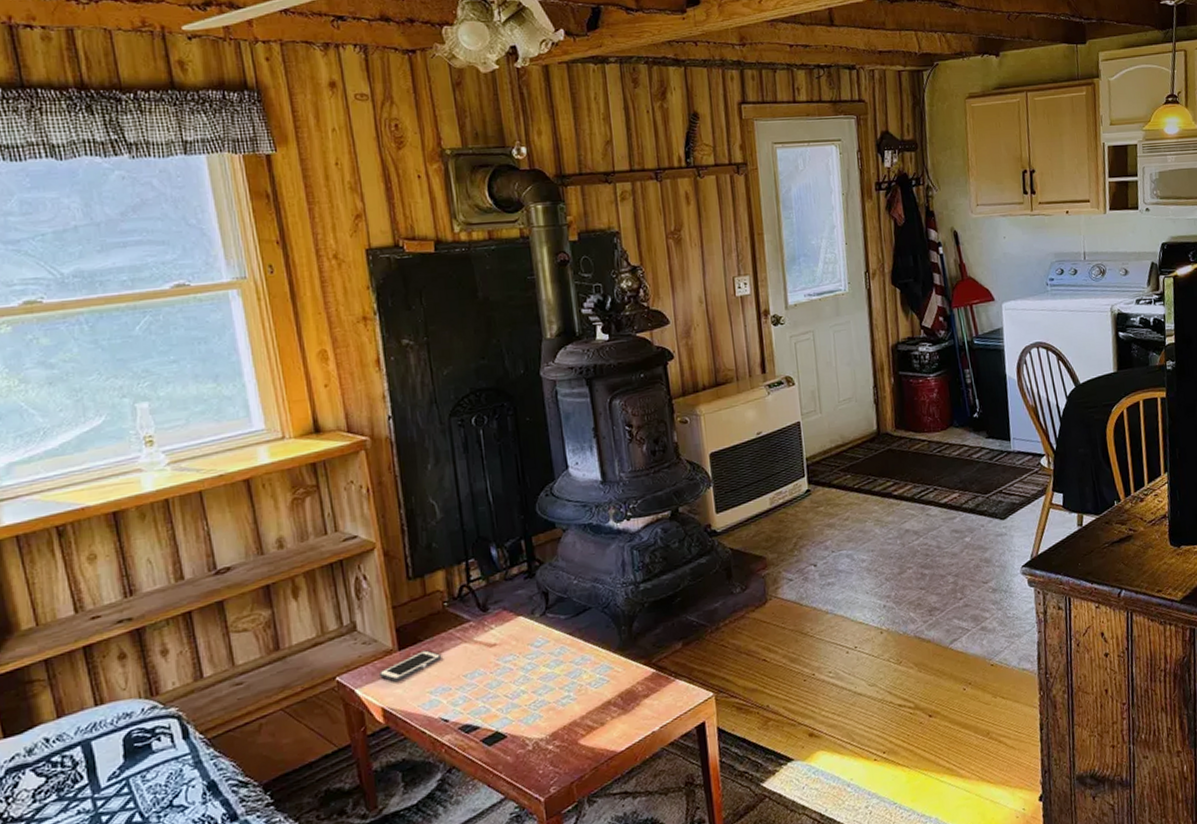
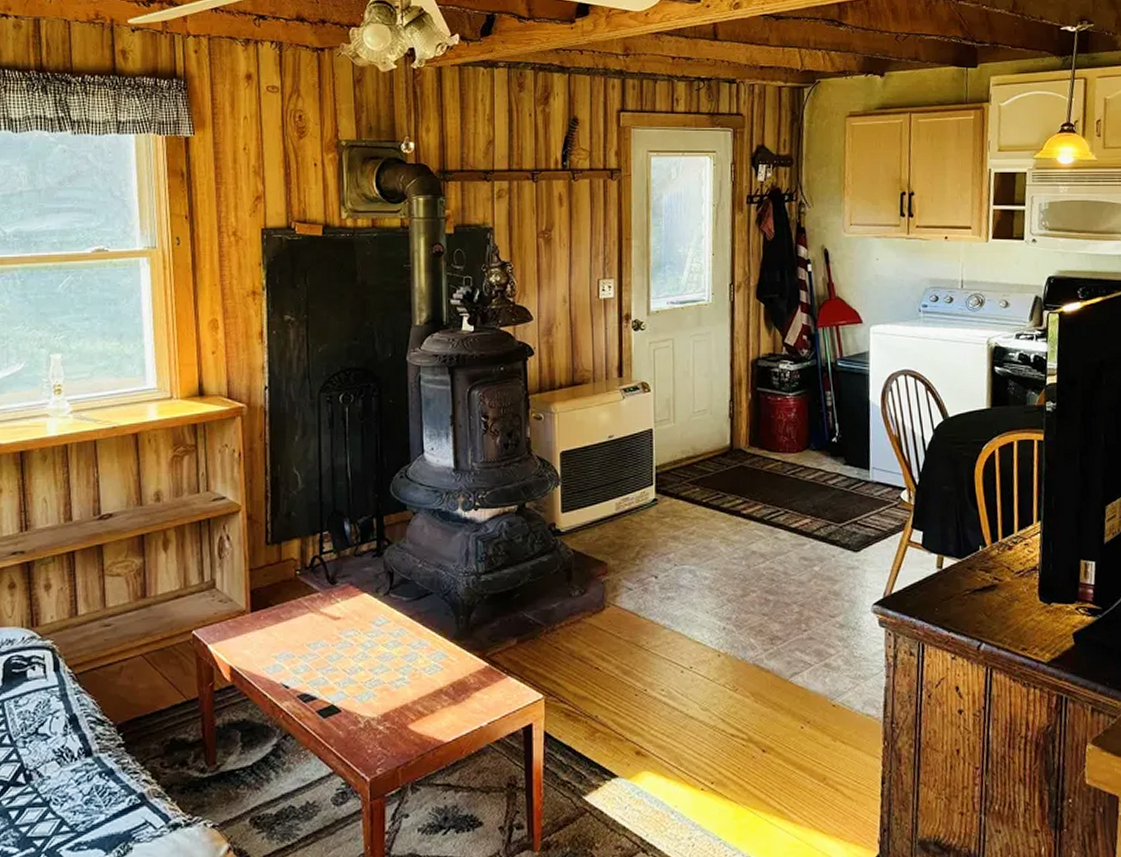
cell phone: present [379,650,442,682] -> none [231,615,289,642]

